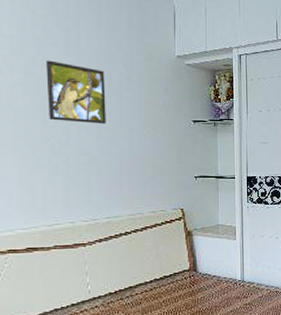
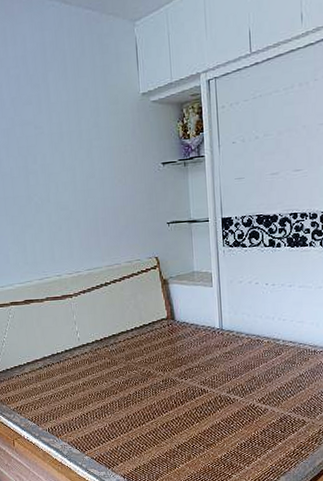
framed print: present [46,60,106,124] -> none [23,119,80,179]

